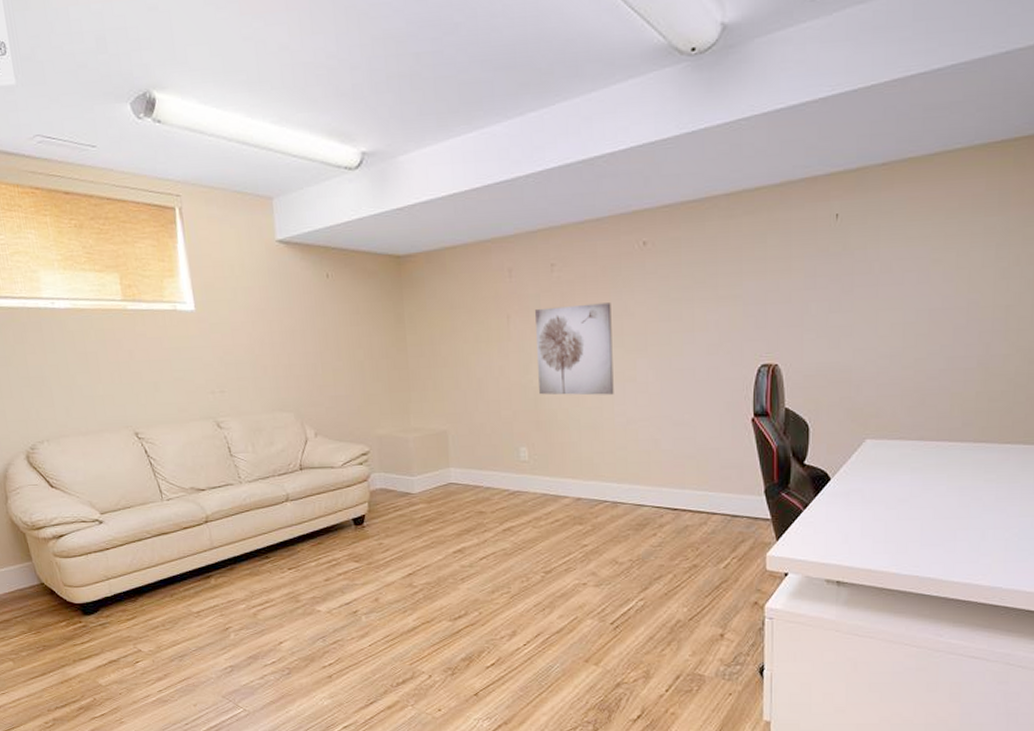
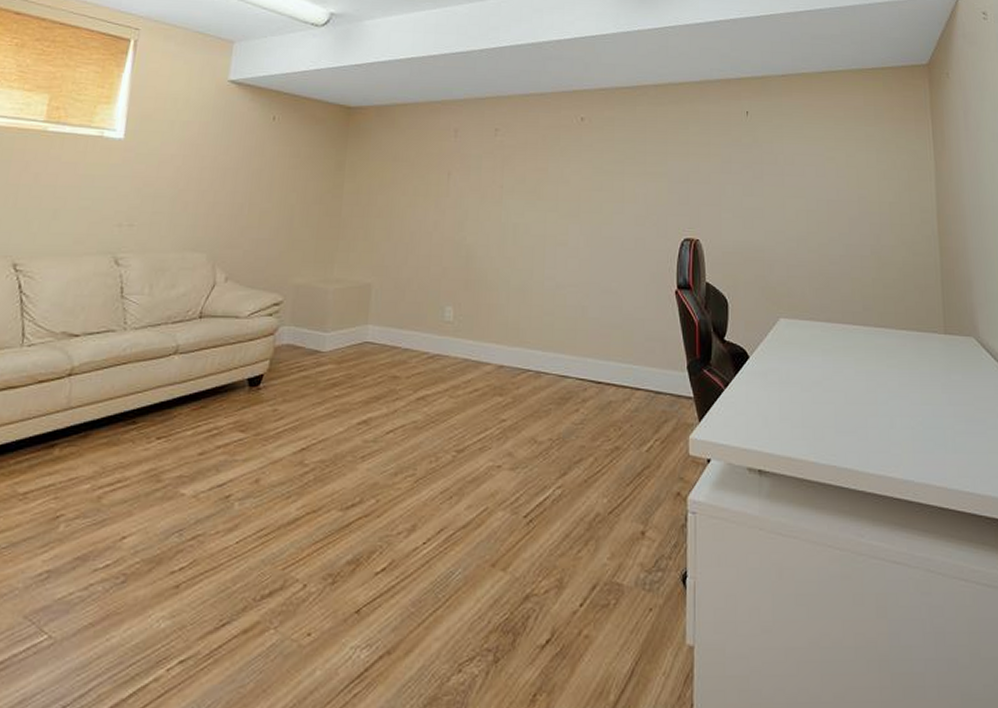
wall art: present [535,303,614,395] -> none [472,168,548,258]

